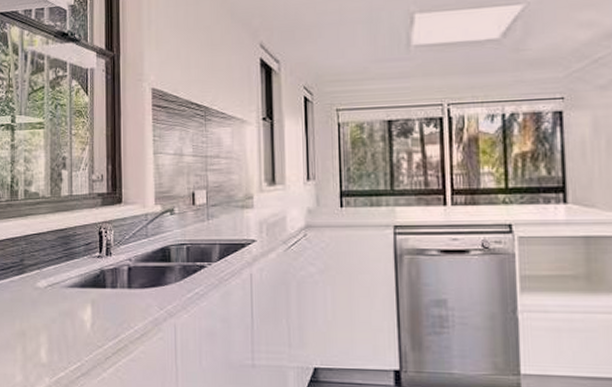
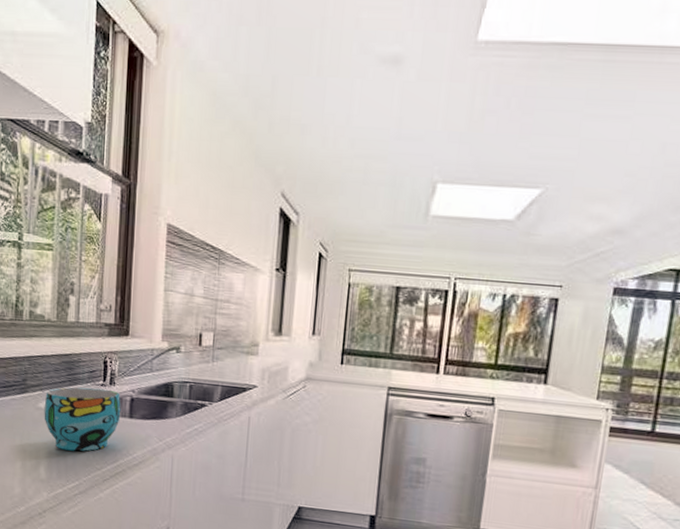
cup: none [42,261,119,330] -> present [44,387,121,452]

